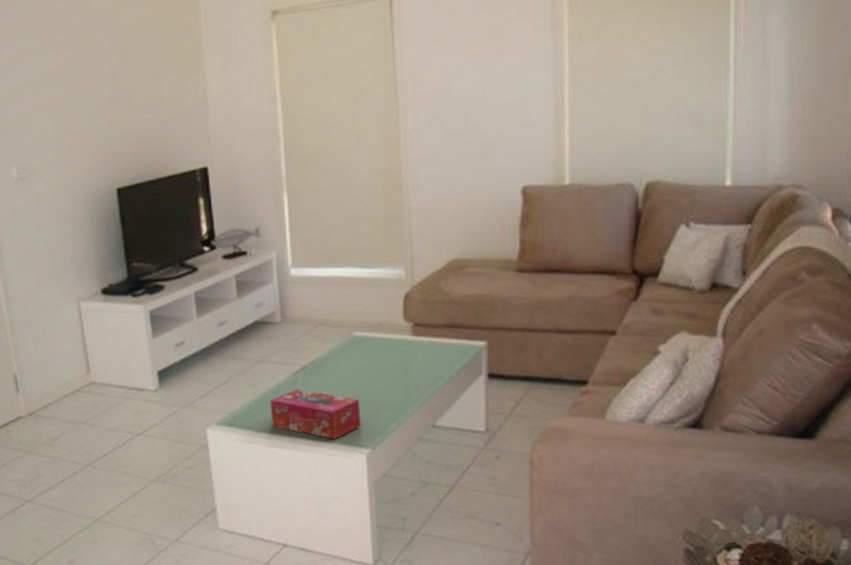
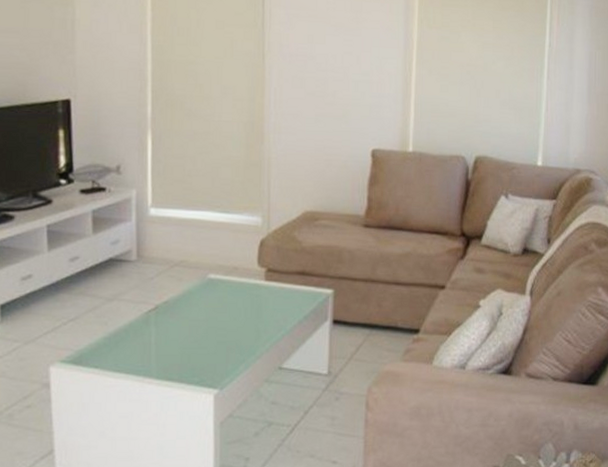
tissue box: present [270,389,361,439] -> none [119,328,211,379]

